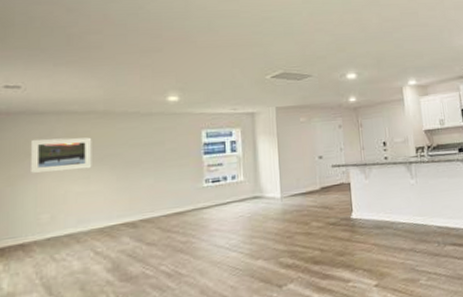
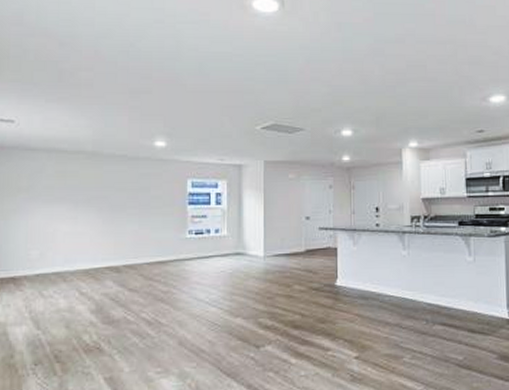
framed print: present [29,137,92,174] -> none [21,175,80,210]

